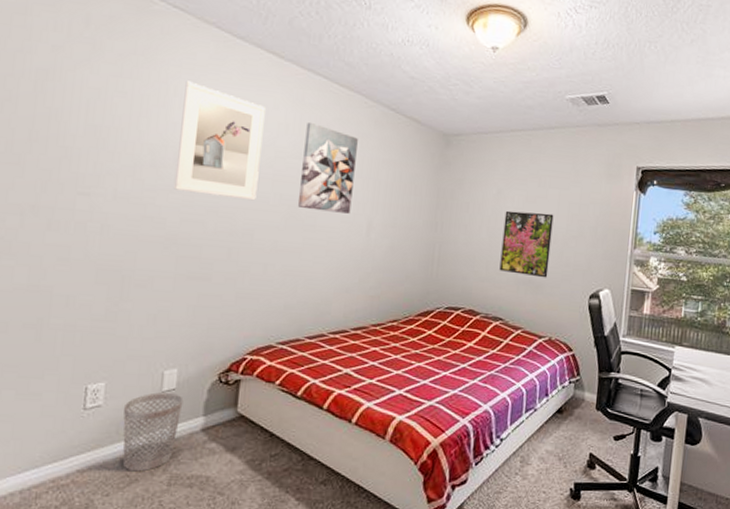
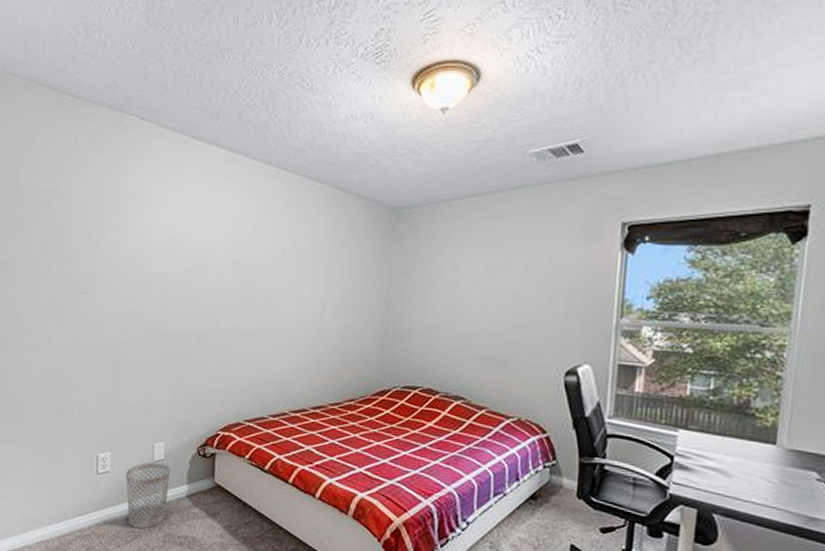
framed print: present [173,80,265,201] -> none [151,185,222,290]
wall art: present [297,122,358,214] -> none [255,210,307,297]
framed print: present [499,210,554,278] -> none [459,283,519,354]

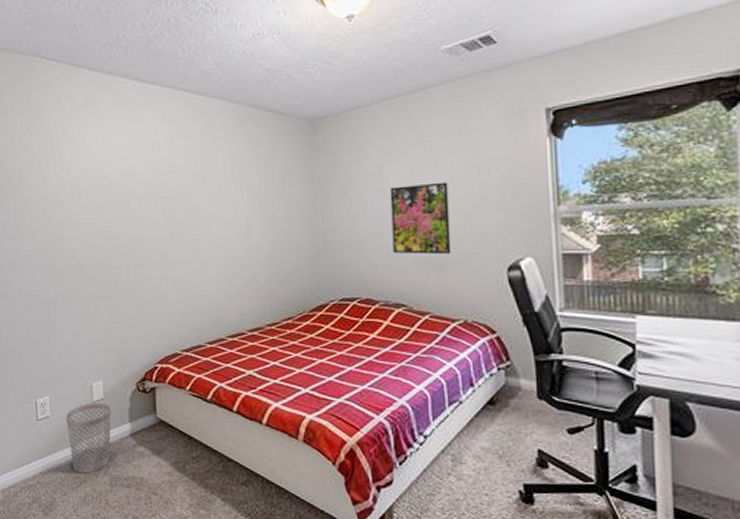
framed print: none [459,283,519,354] -> present [390,182,451,255]

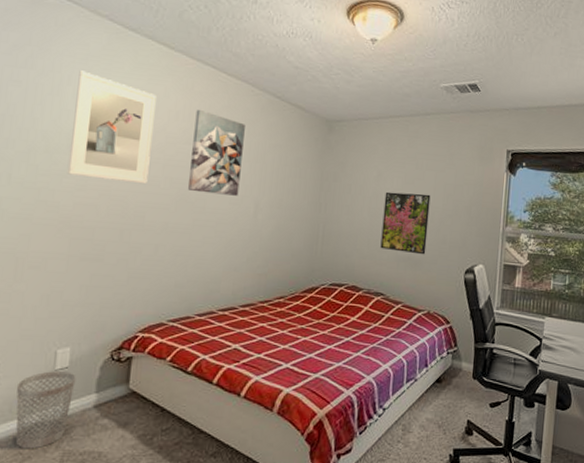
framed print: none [71,122,143,222] -> present [67,70,156,185]
wall art: none [176,136,229,220] -> present [187,109,245,196]

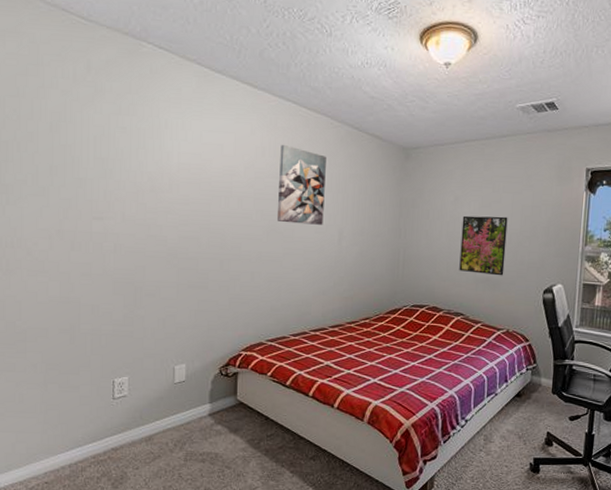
wastebasket: present [15,371,76,449] -> none [145,384,192,450]
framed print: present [67,70,156,185] -> none [171,114,244,218]

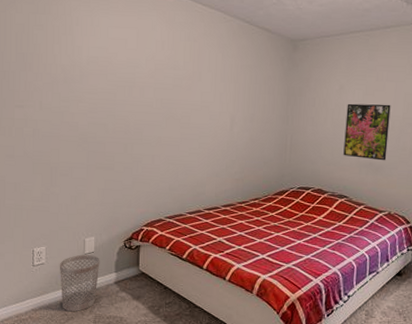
wastebasket: none [145,384,192,450] -> present [60,254,100,312]
wall art: present [276,144,326,225] -> none [174,38,220,112]

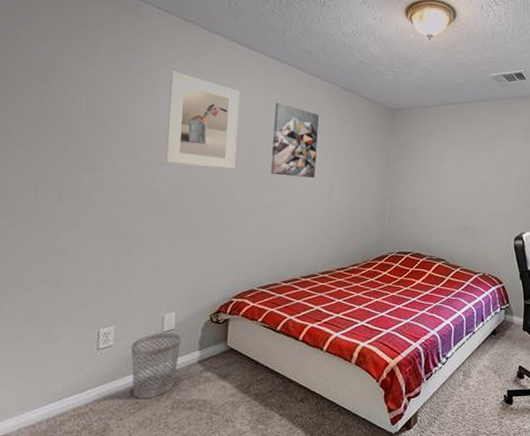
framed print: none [81,12,145,106] -> present [164,70,240,170]
wall art: none [174,38,220,112] -> present [270,102,319,178]
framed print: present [343,103,391,161] -> none [440,170,483,225]

